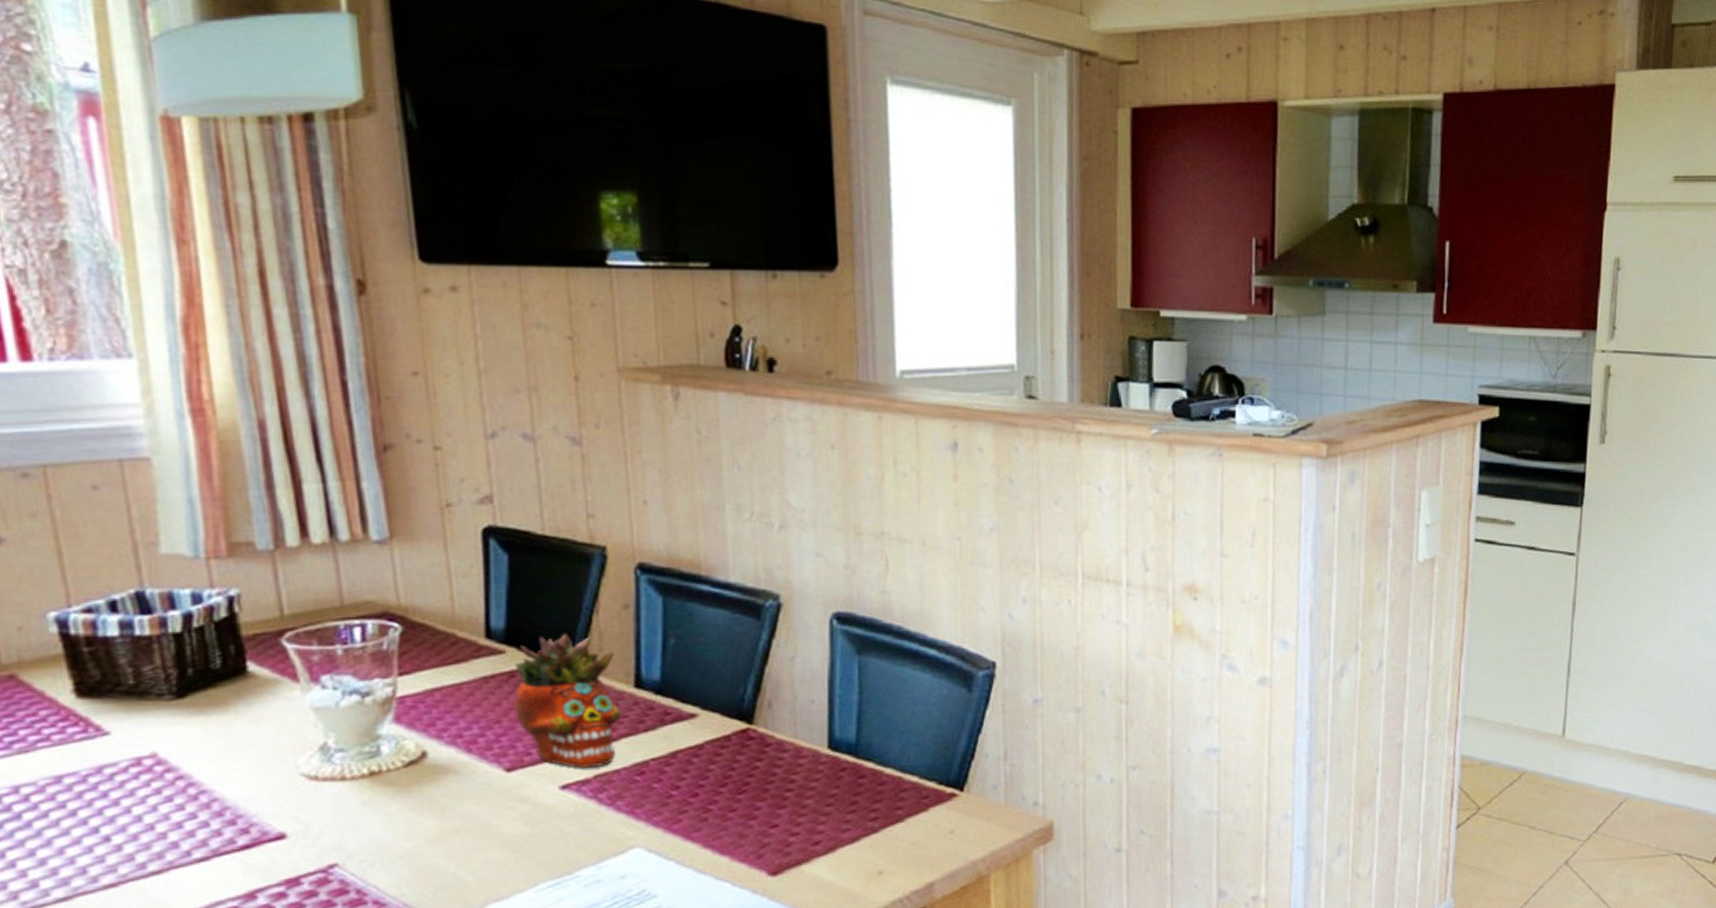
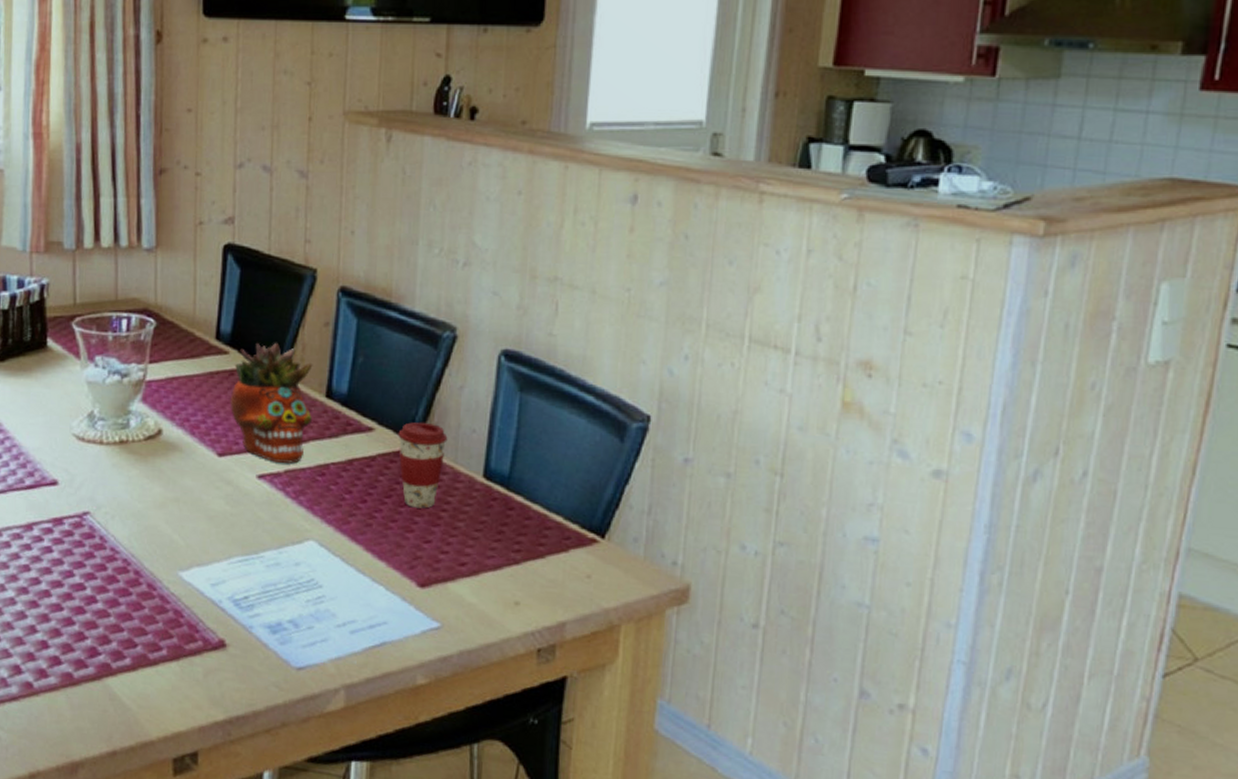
coffee cup: none [726,699,784,793] -> present [398,422,448,509]

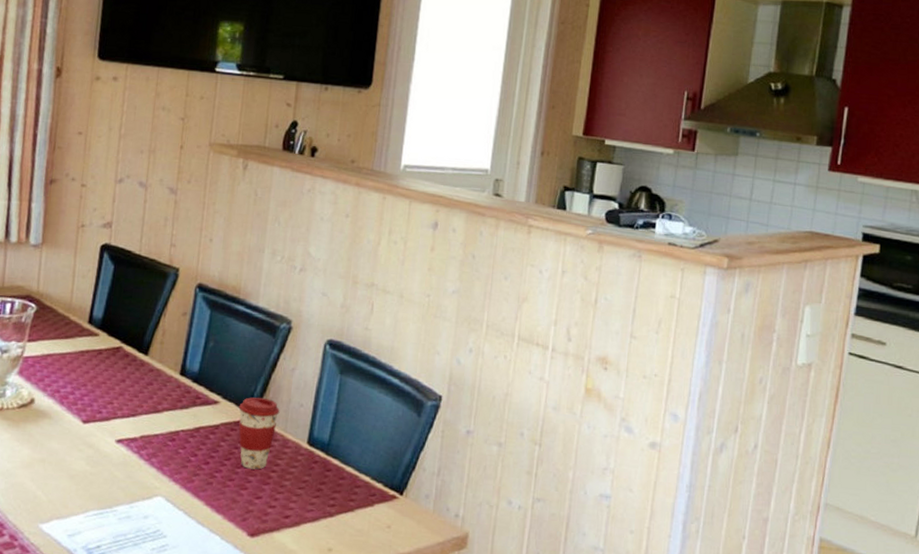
succulent planter: present [230,342,313,464] -> none [96,327,171,430]

